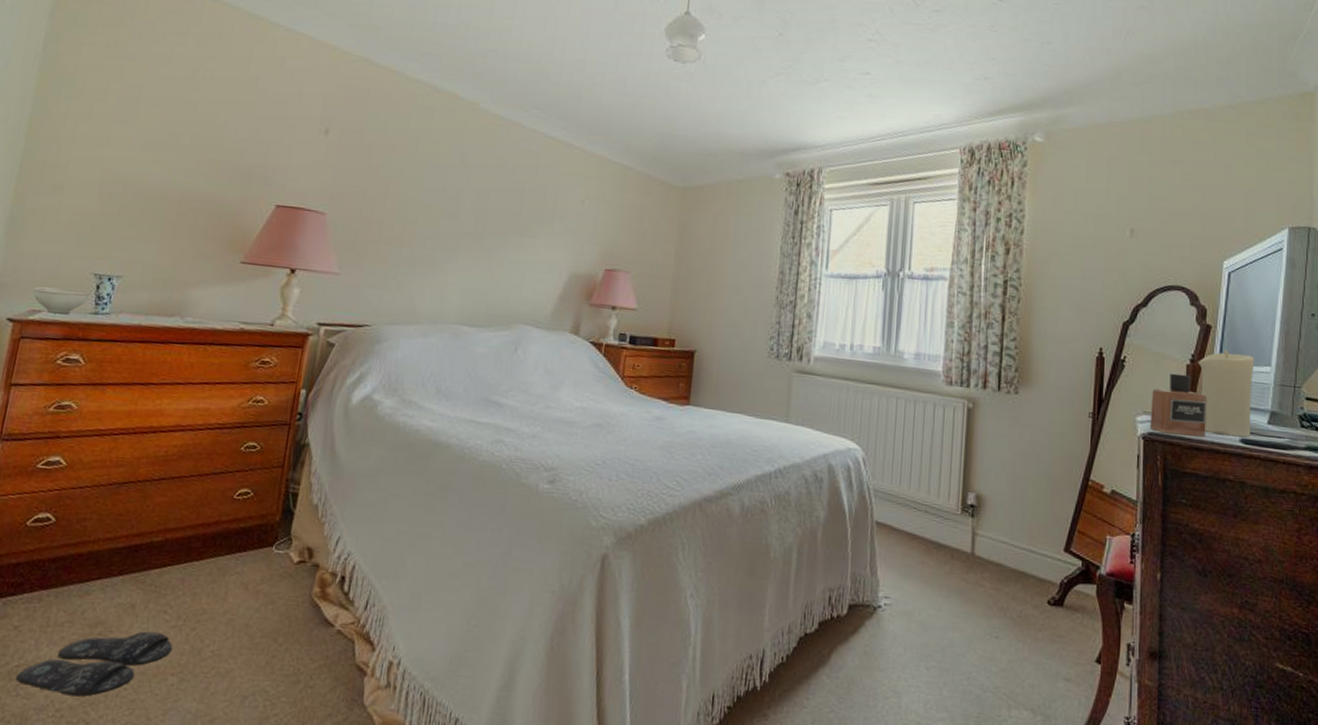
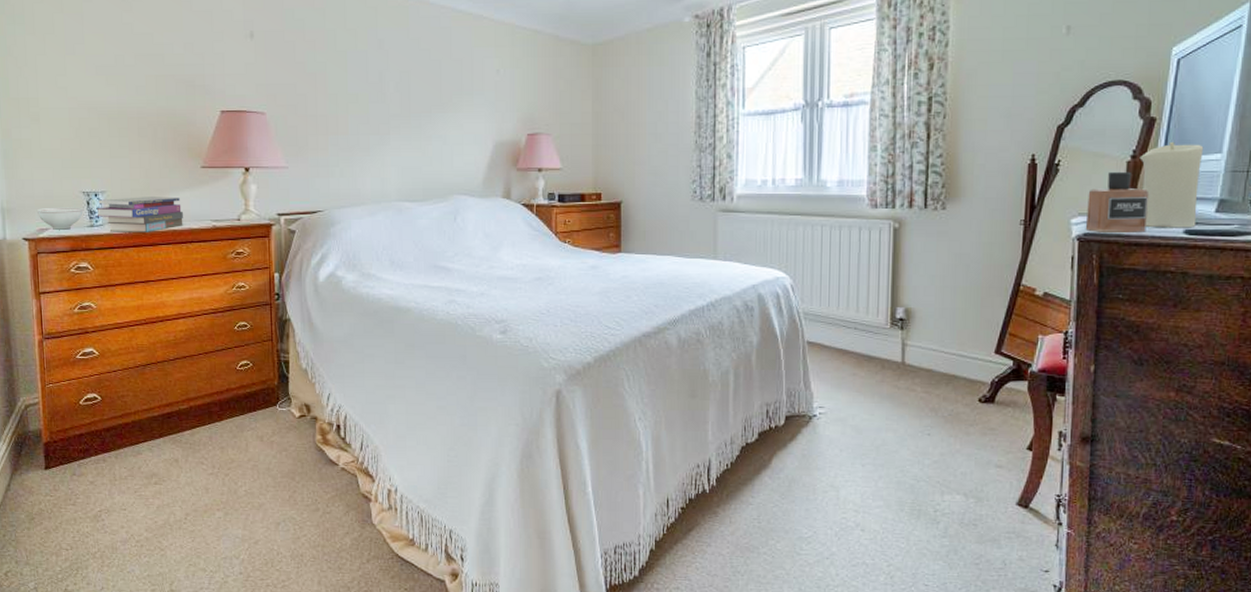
slippers: present [16,631,173,697] -> none [102,479,214,531]
books: none [104,284,209,328] -> present [96,197,183,232]

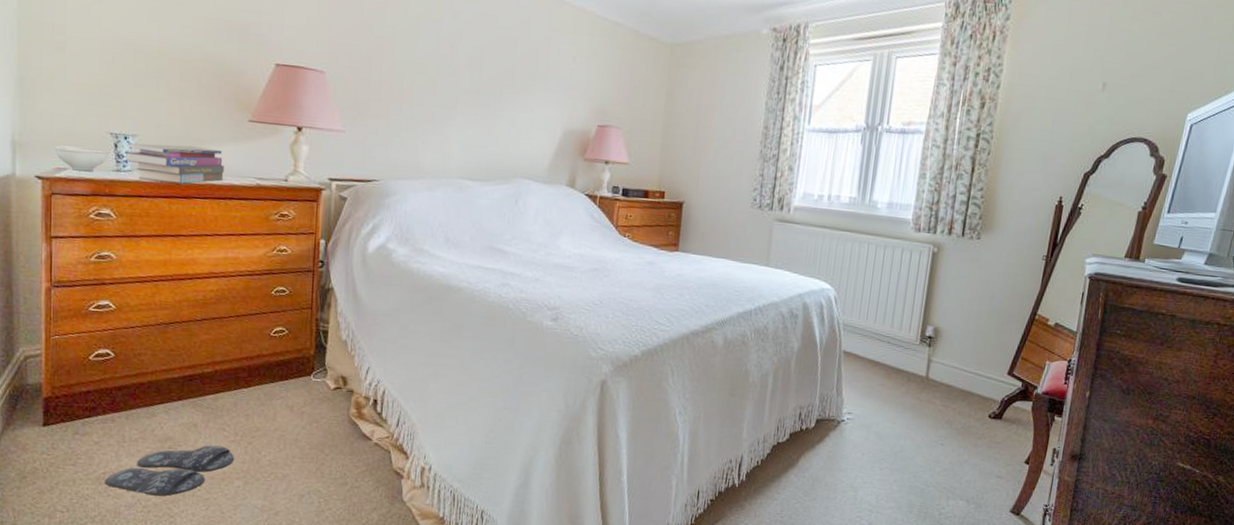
slippers: none [102,479,214,531] -> present [105,445,235,496]
perfume: present [1085,171,1150,234] -> none [1096,219,1154,277]
candle: present [1139,141,1204,228] -> none [1146,197,1202,277]

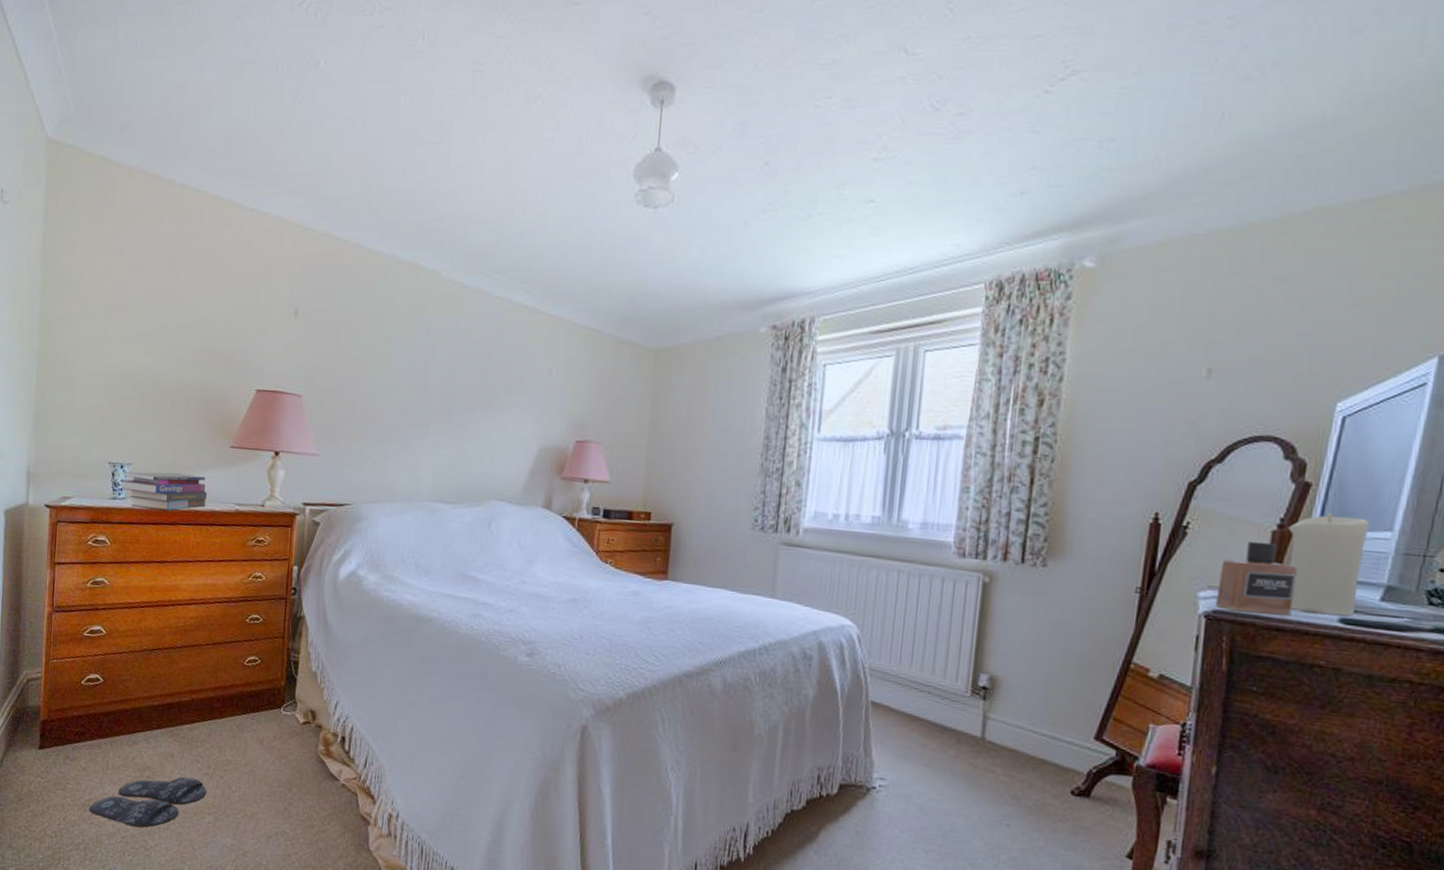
bowl: present [54,145,111,172] -> none [61,475,109,500]
perfume: none [1096,219,1154,277] -> present [1215,541,1298,616]
candle: none [1146,197,1202,277] -> present [1288,512,1370,617]

